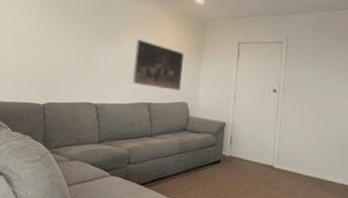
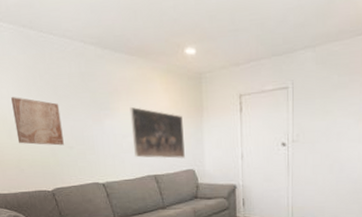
wall art: none [23,16,72,64] -> present [11,97,64,146]

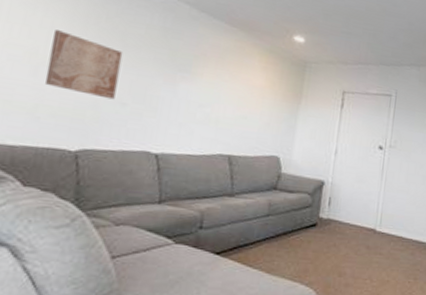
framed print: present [129,107,185,159] -> none [209,77,277,143]

